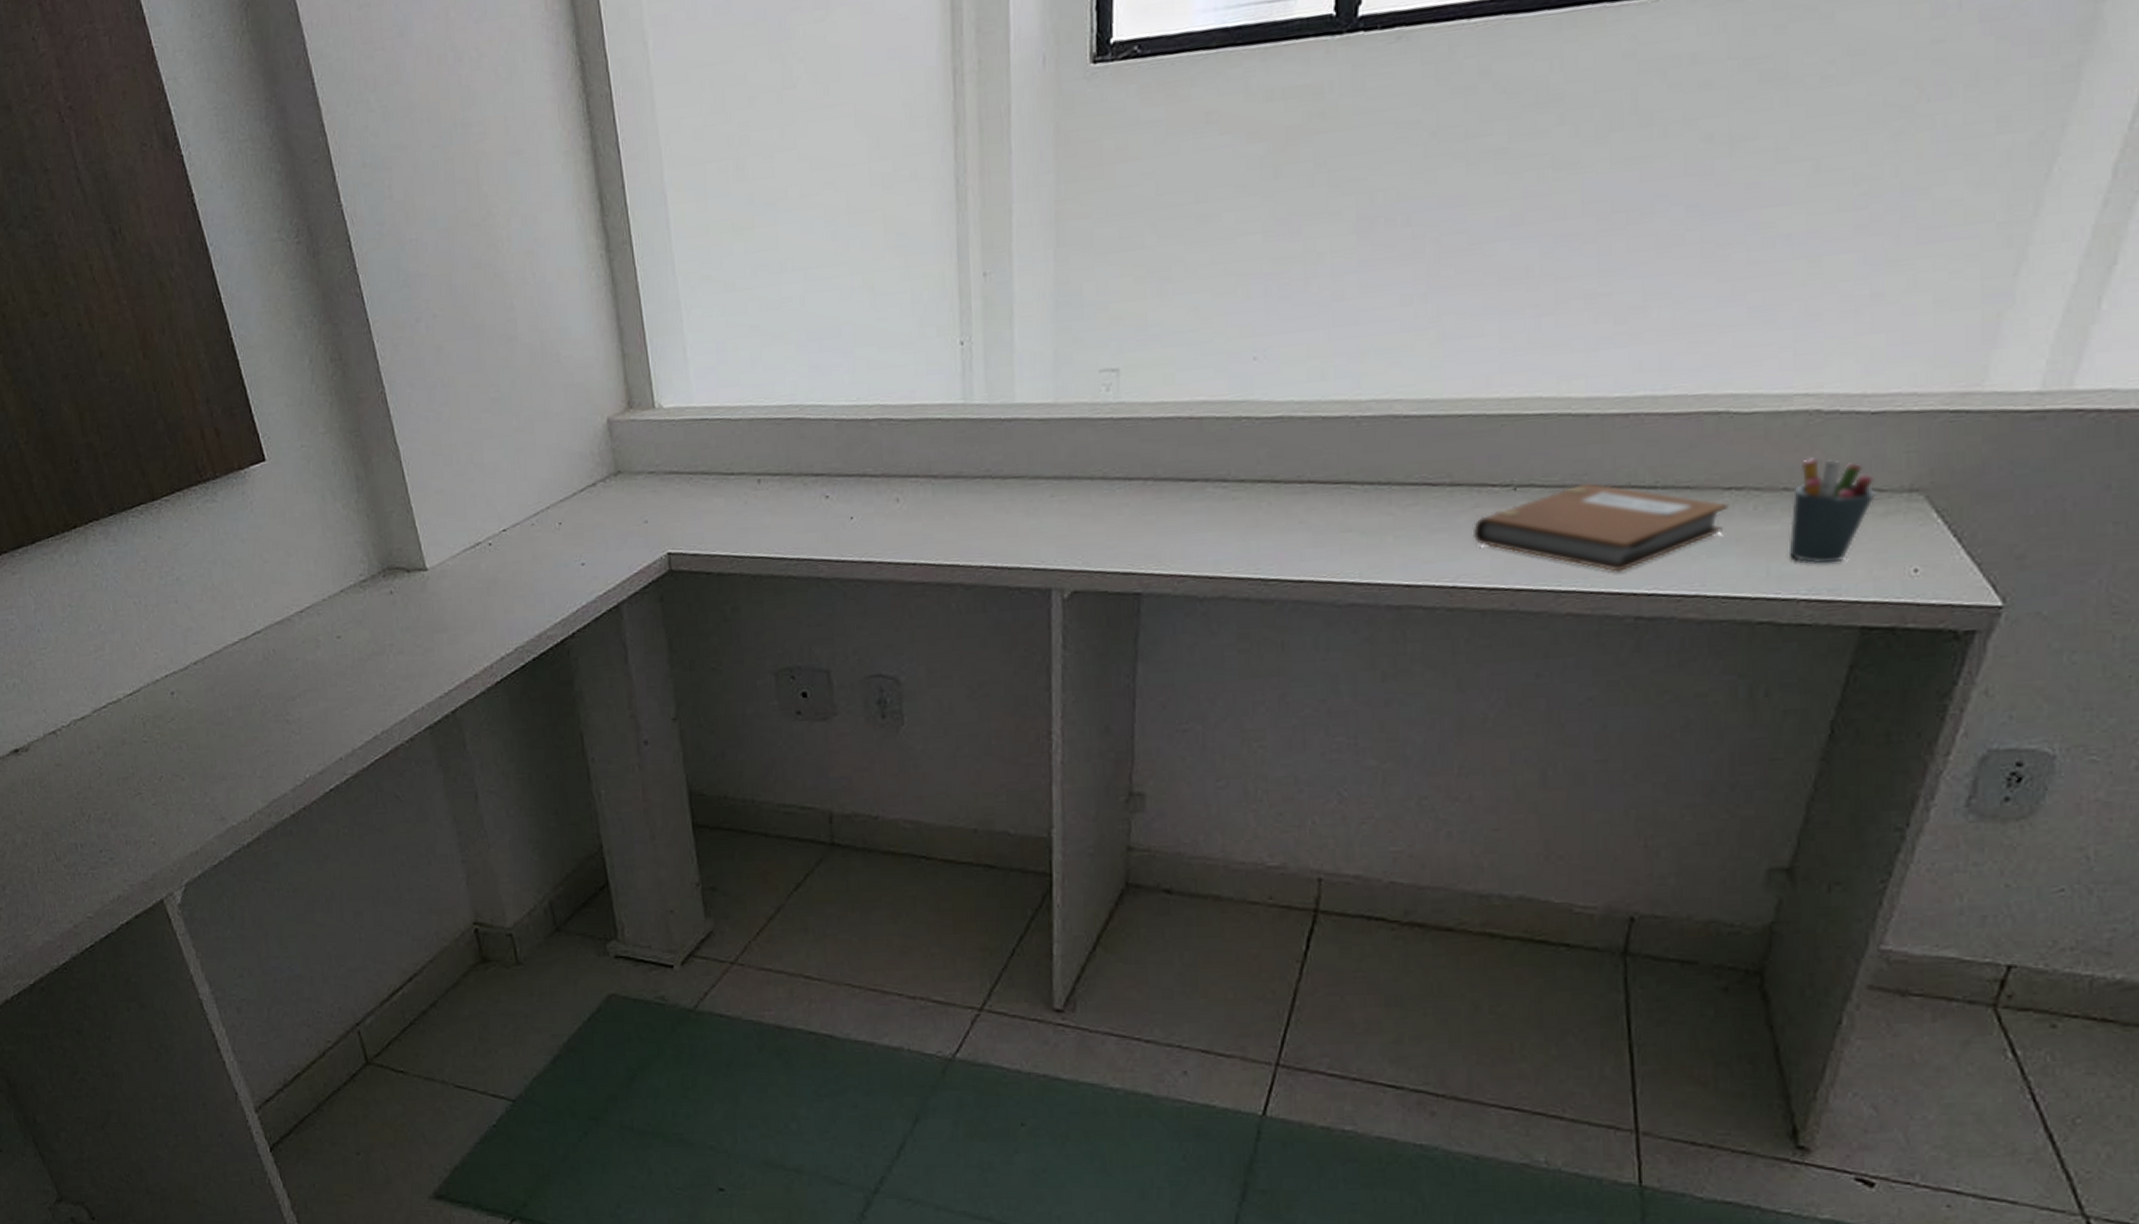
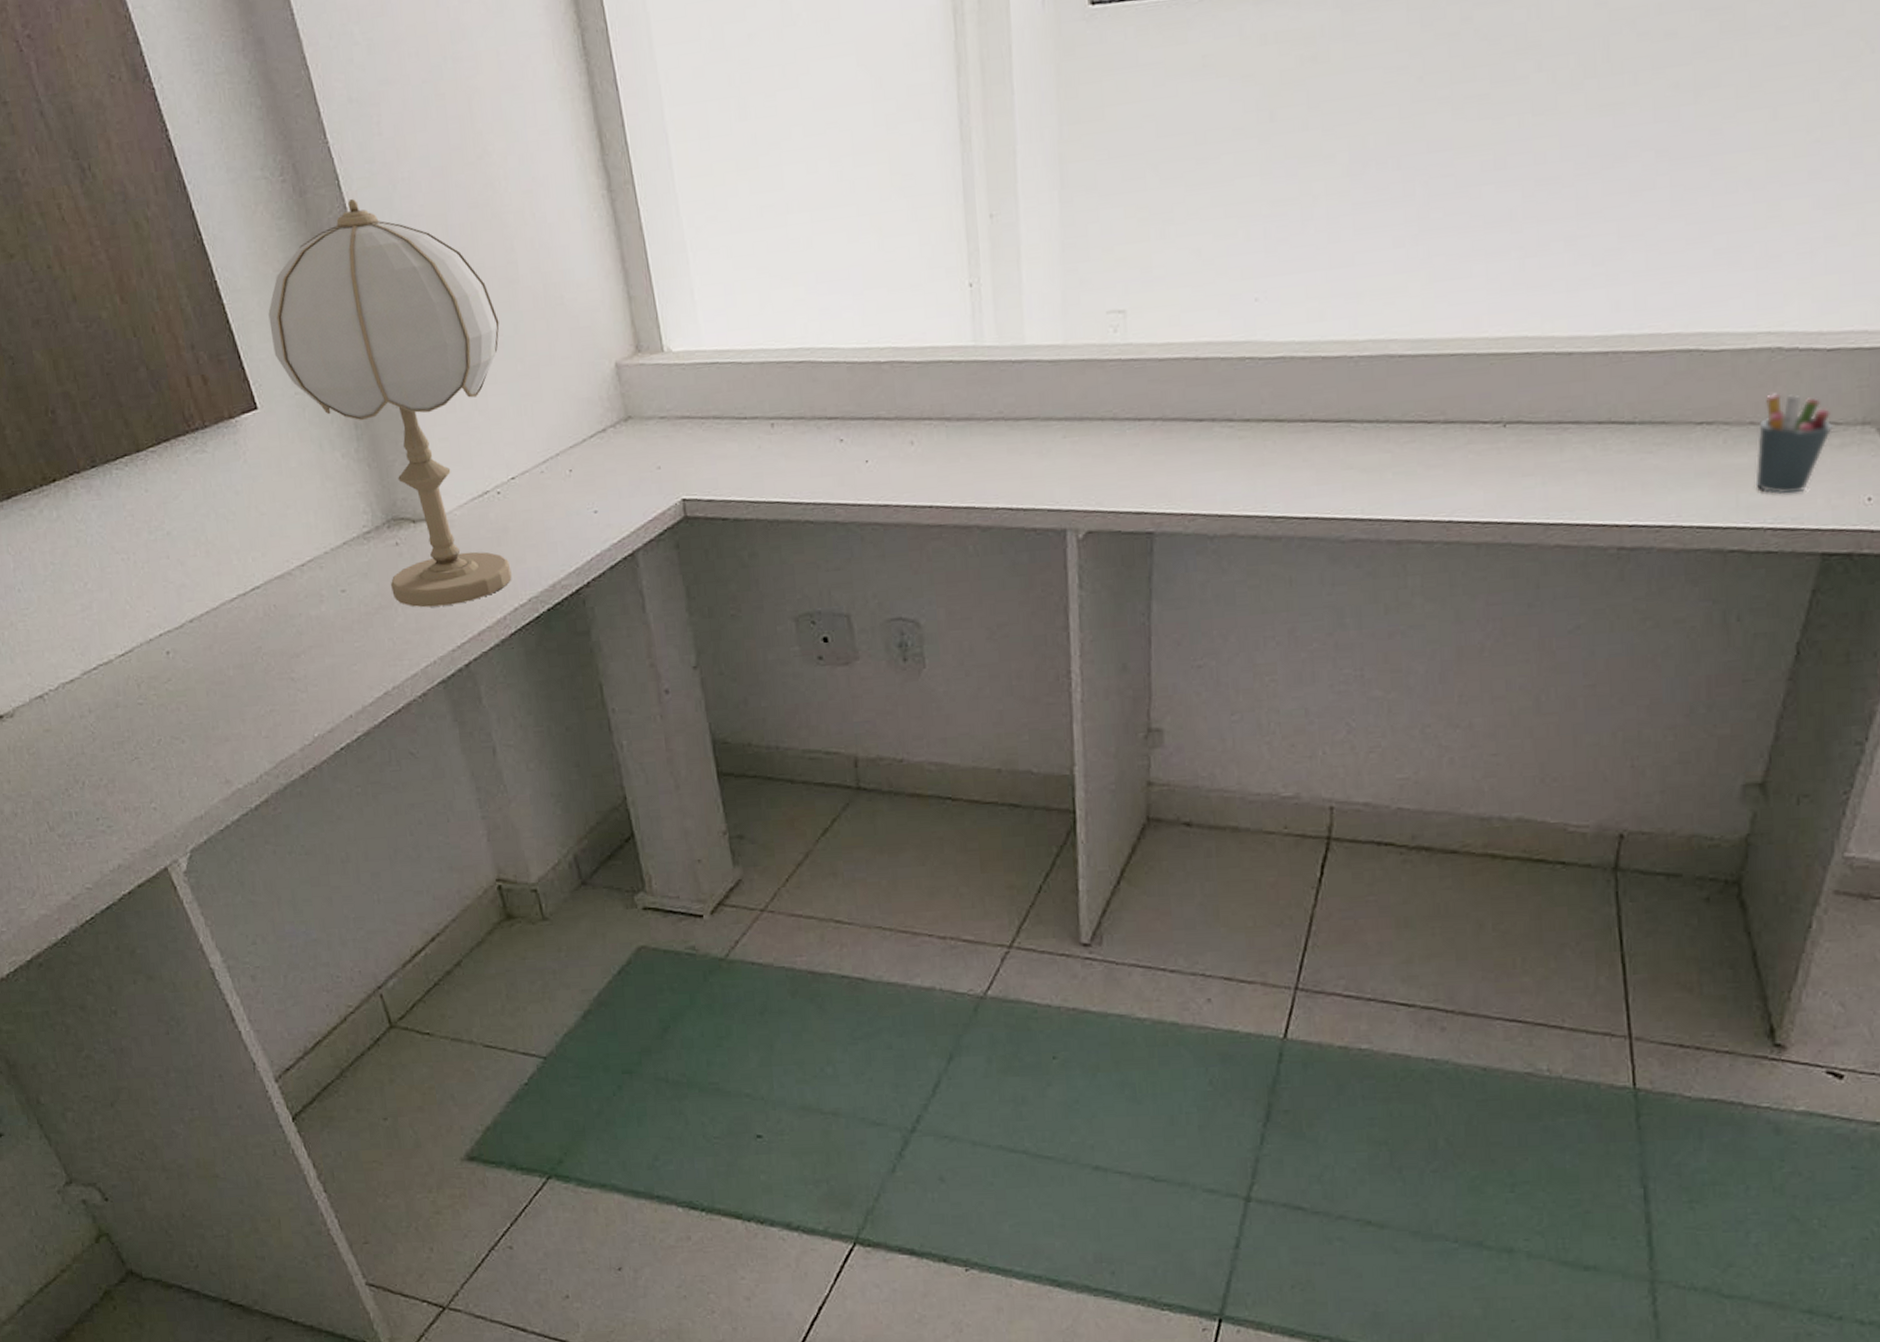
table lamp: none [279,260,500,655] -> present [268,199,512,608]
notebook: present [1472,482,1729,572] -> none [1466,418,1701,505]

